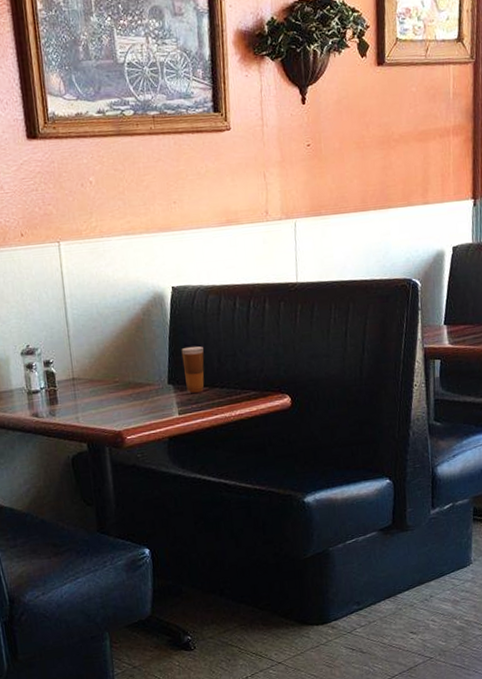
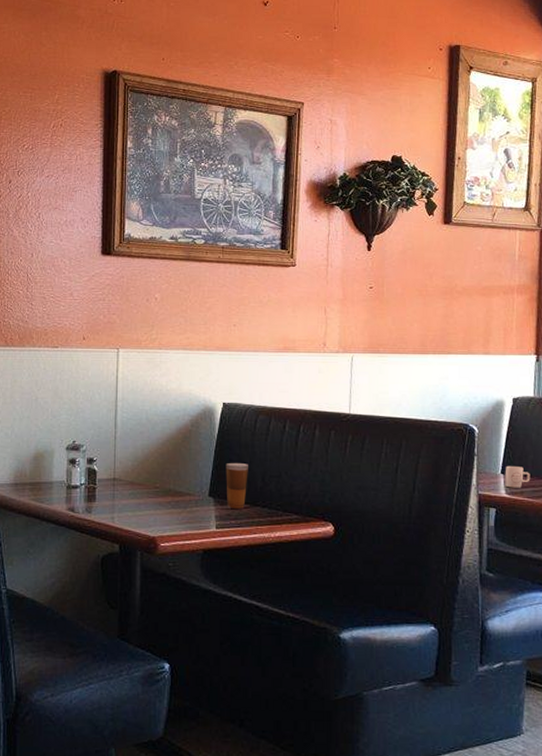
mug: none [447,315,472,338] -> present [505,465,531,488]

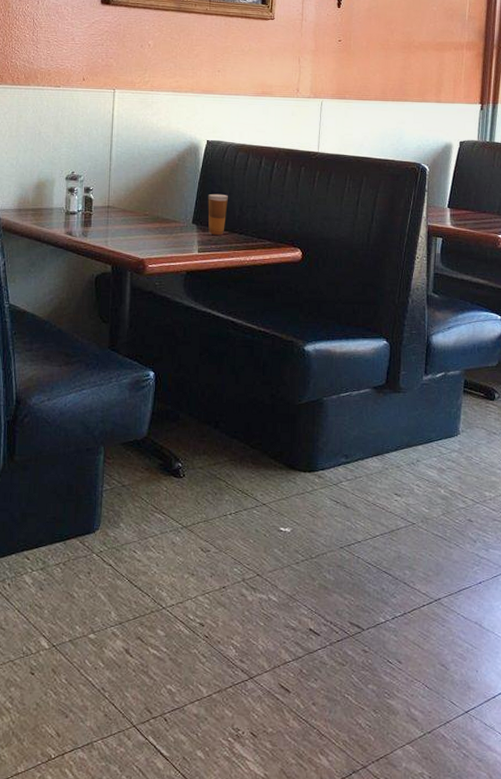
mug: present [505,465,531,488] -> none [451,200,473,221]

